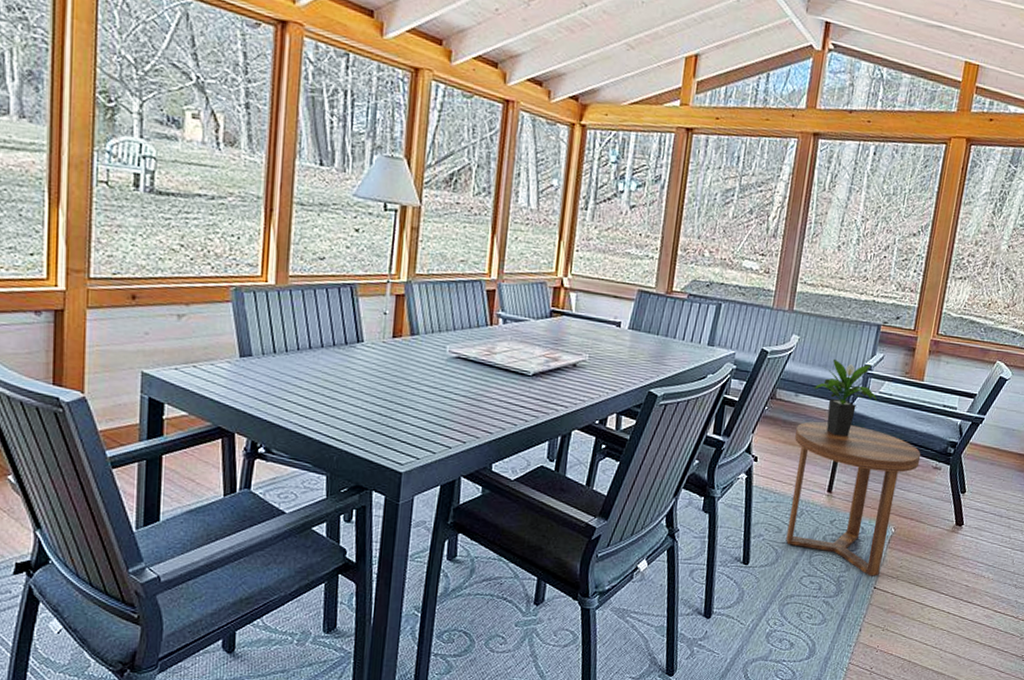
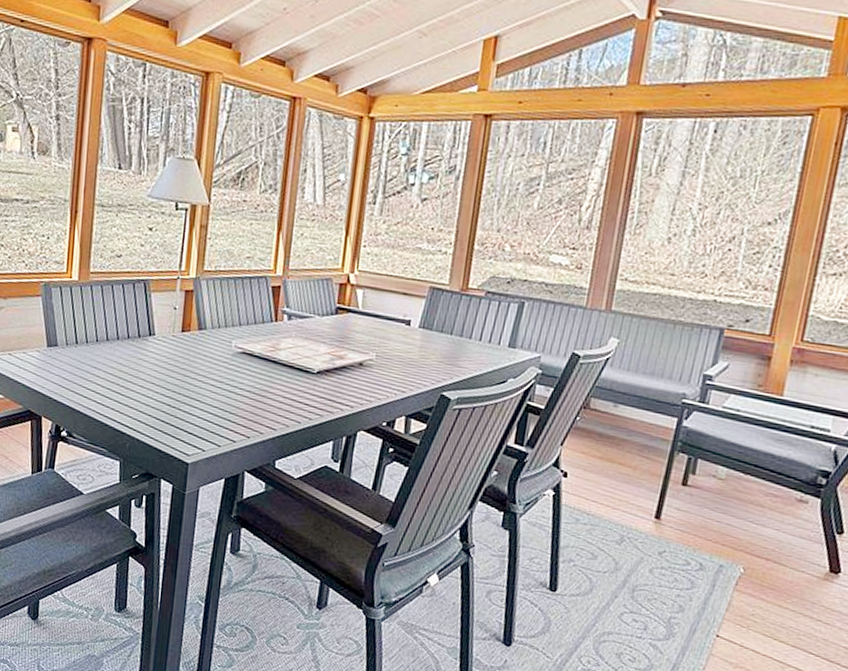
side table: present [786,421,921,576] -> none [602,436,780,622]
potted plant: present [812,358,878,437] -> none [635,366,721,456]

